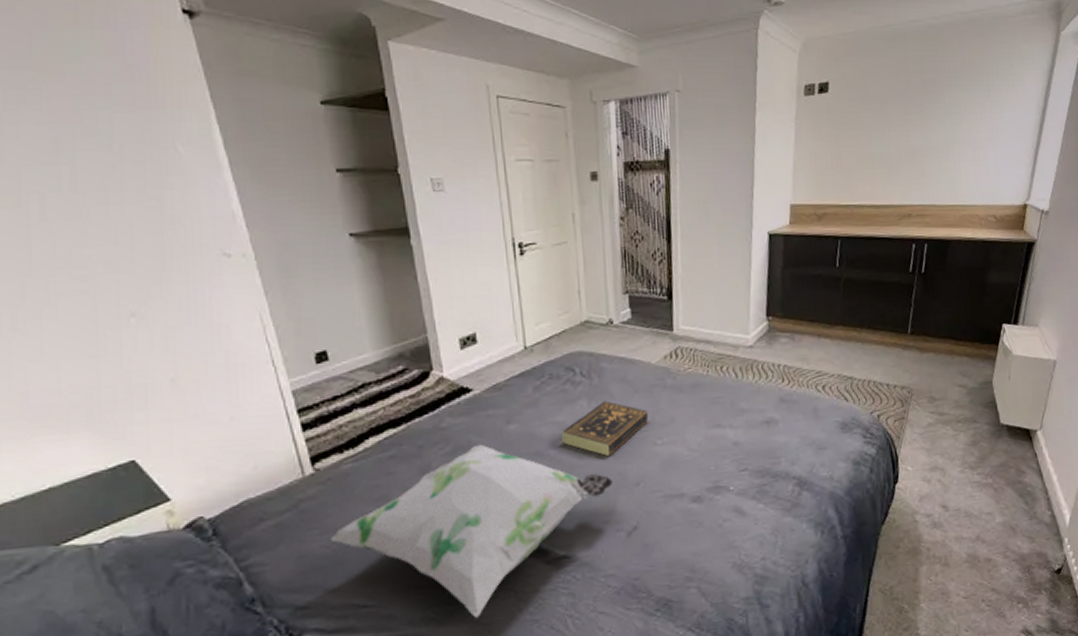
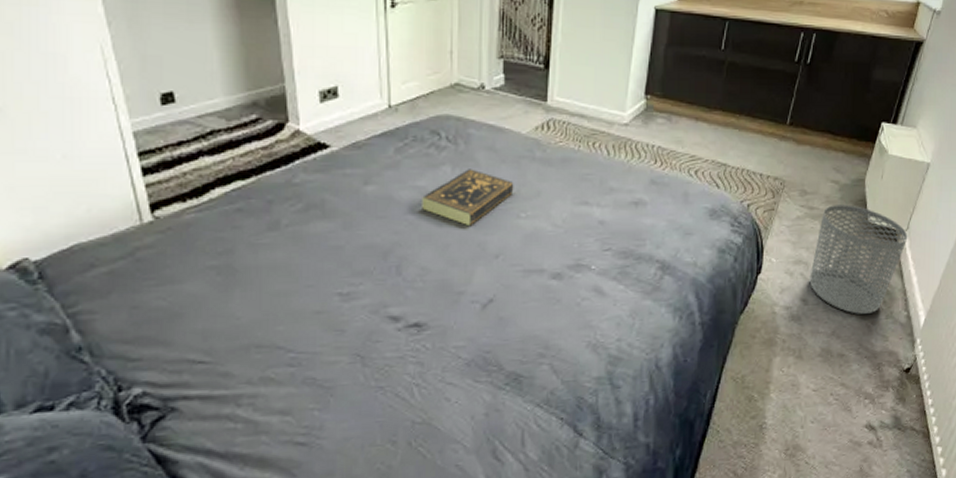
decorative pillow: present [330,444,613,618] -> none [167,203,471,381]
waste bin: none [947,408,1043,517] -> present [809,205,908,314]

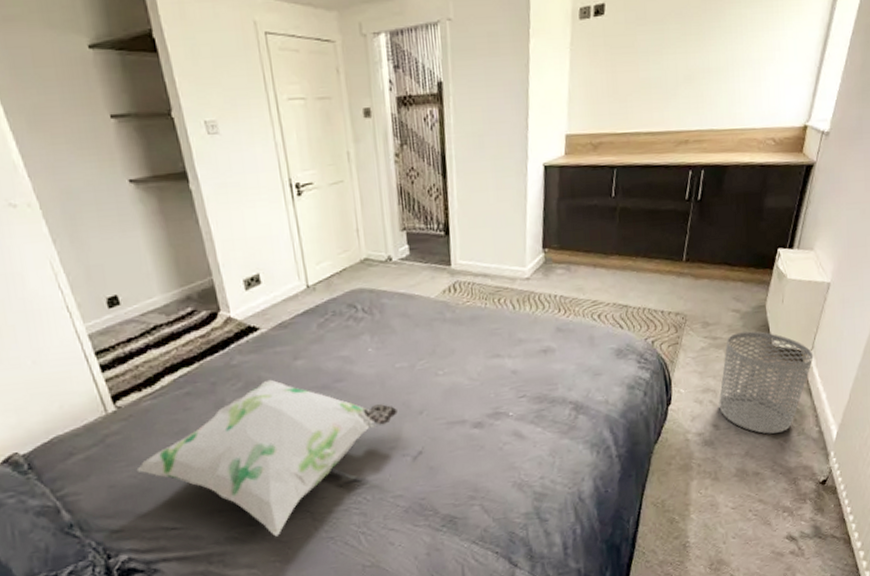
decorative pillow: none [167,203,471,381] -> present [136,379,398,537]
book: present [422,169,514,225] -> none [347,335,430,387]

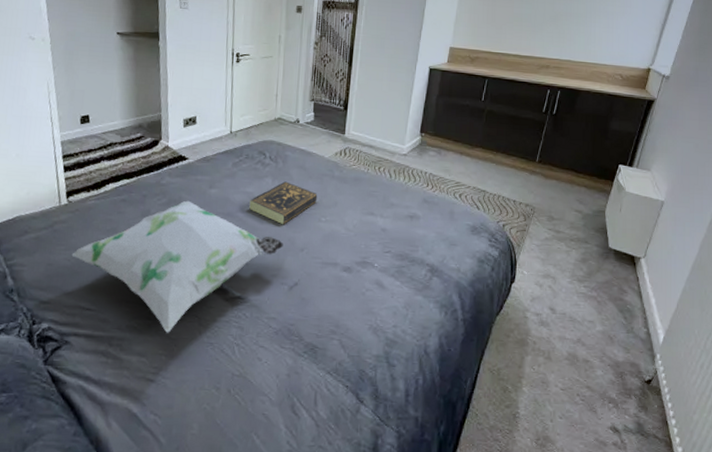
book: none [347,335,430,387] -> present [249,181,318,224]
waste bin: present [719,331,814,434] -> none [557,230,646,327]

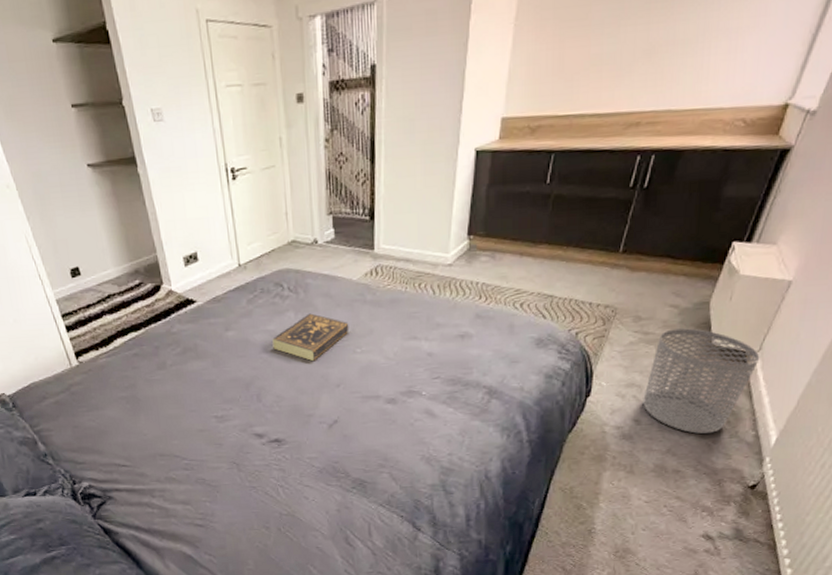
decorative pillow: present [71,200,283,333] -> none [95,347,316,481]
waste bin: none [557,230,646,327] -> present [643,328,760,434]

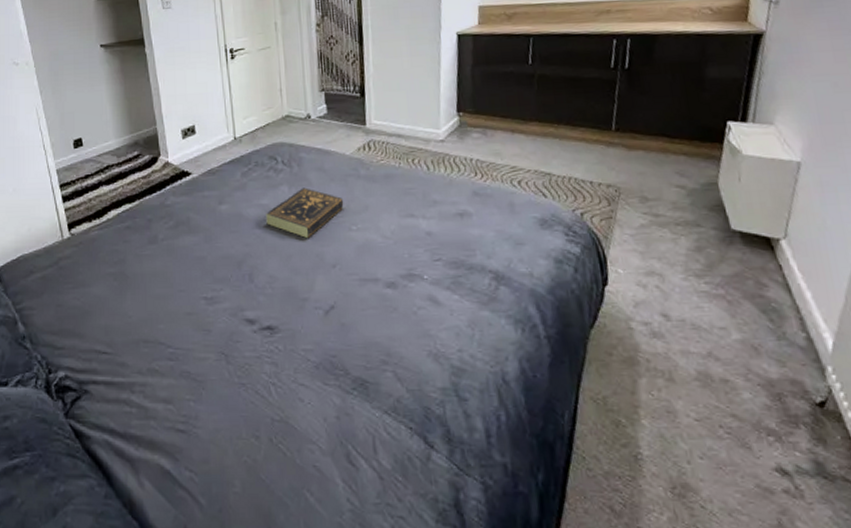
waste bin: present [643,328,760,434] -> none [667,211,789,334]

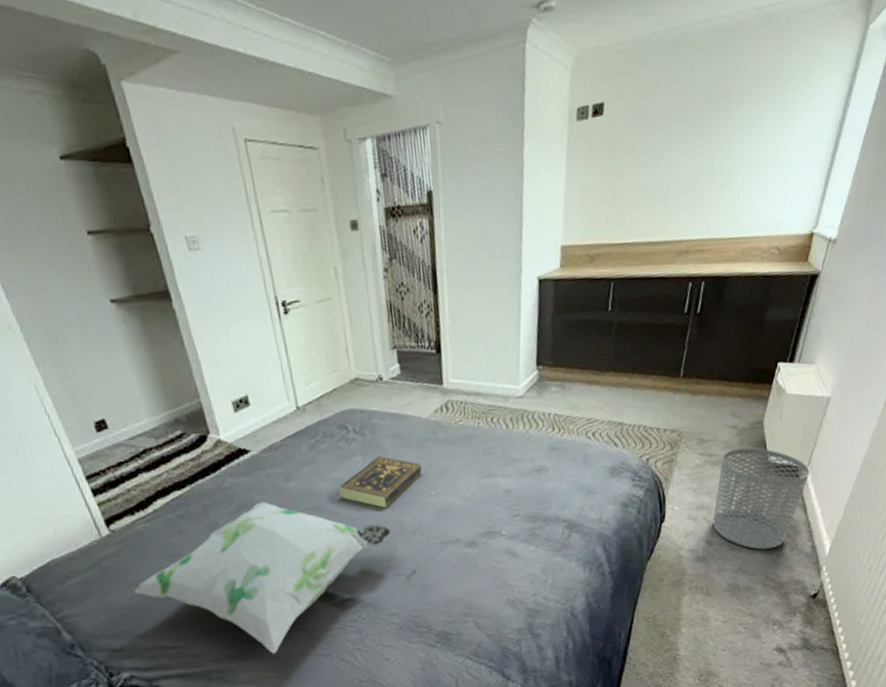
decorative pillow: none [80,220,311,375] -> present [133,501,391,654]
waste bin: none [667,211,789,334] -> present [712,447,810,550]

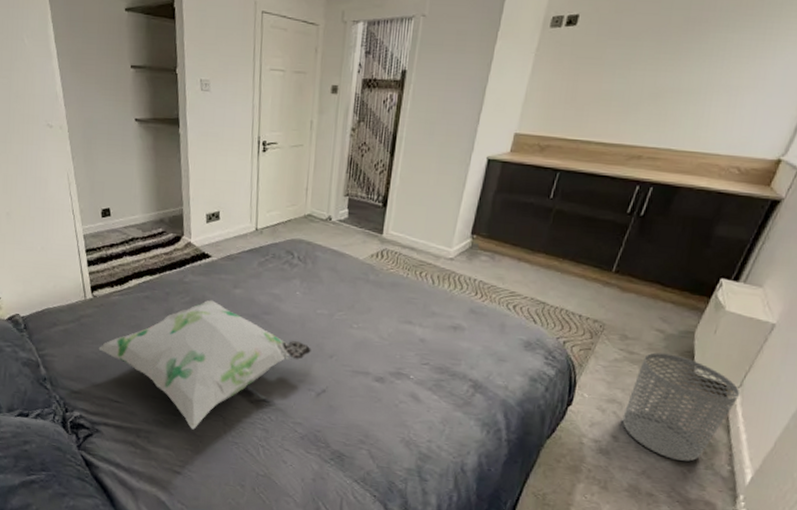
book: present [339,456,422,508] -> none [275,284,350,329]

